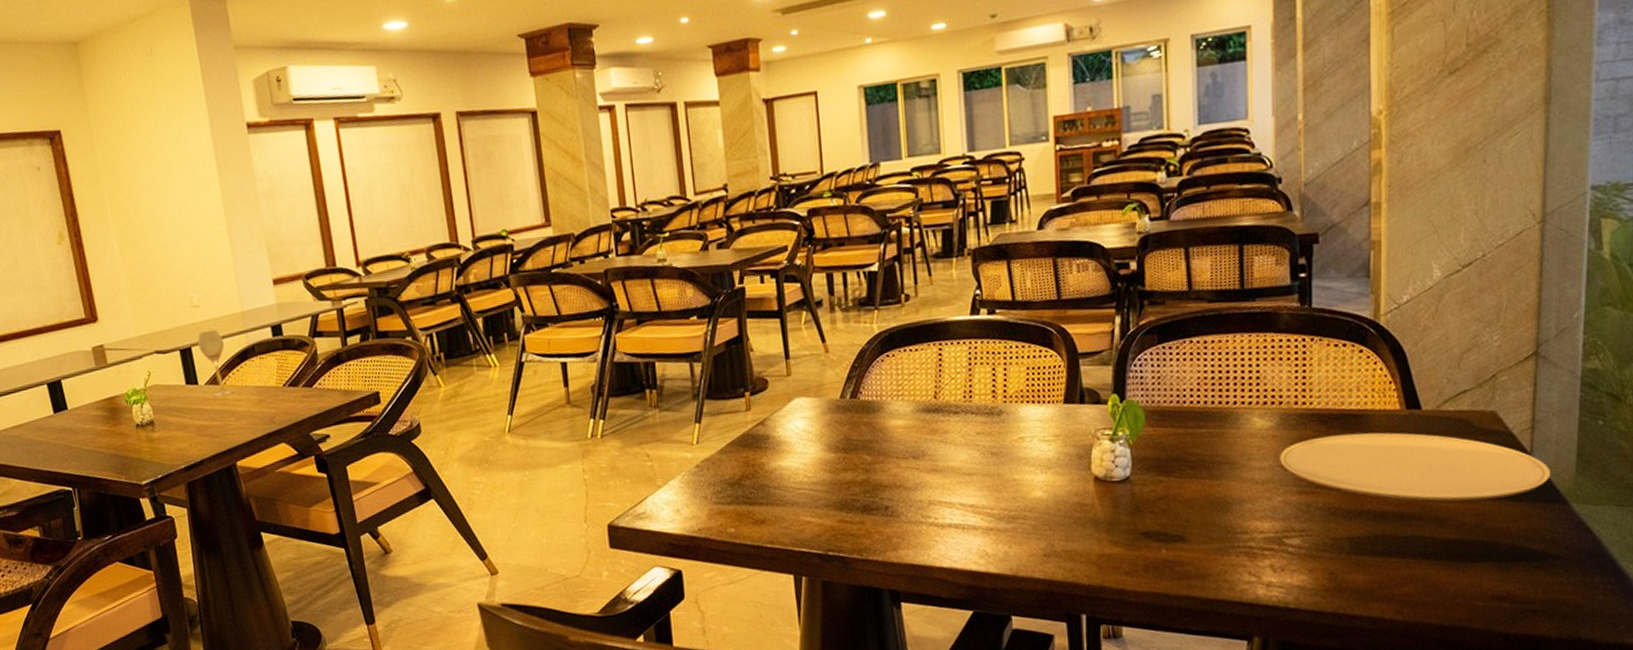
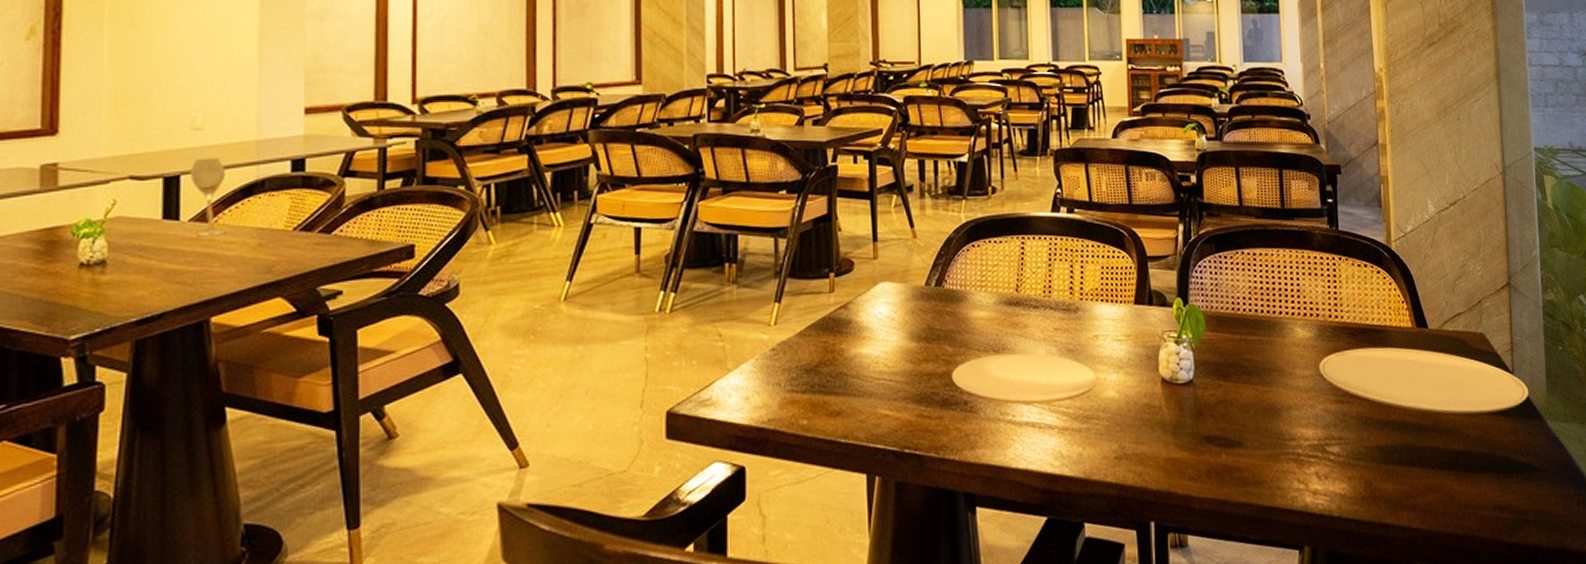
plate: none [871,458,1024,508] -> present [951,352,1098,405]

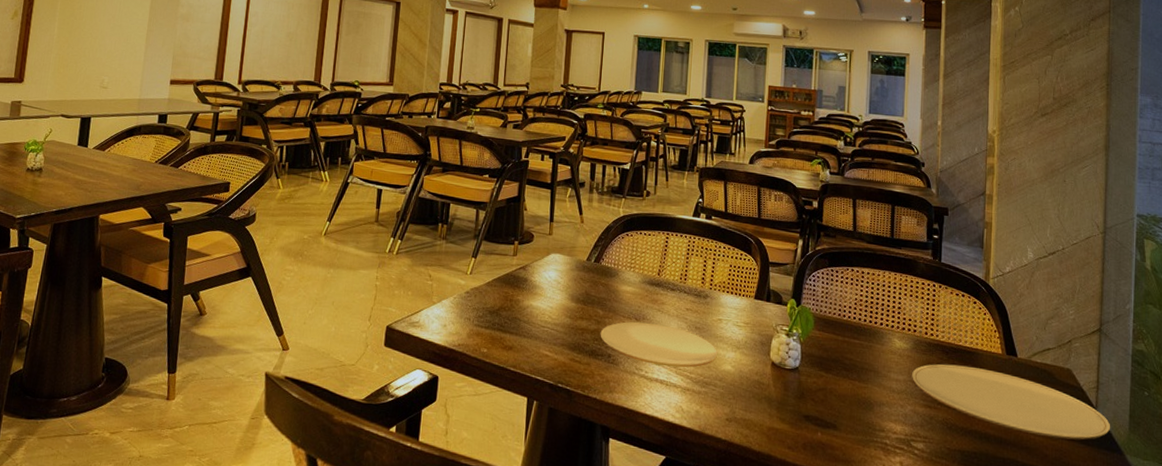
wineglass: present [189,157,227,237] -> none [96,107,118,161]

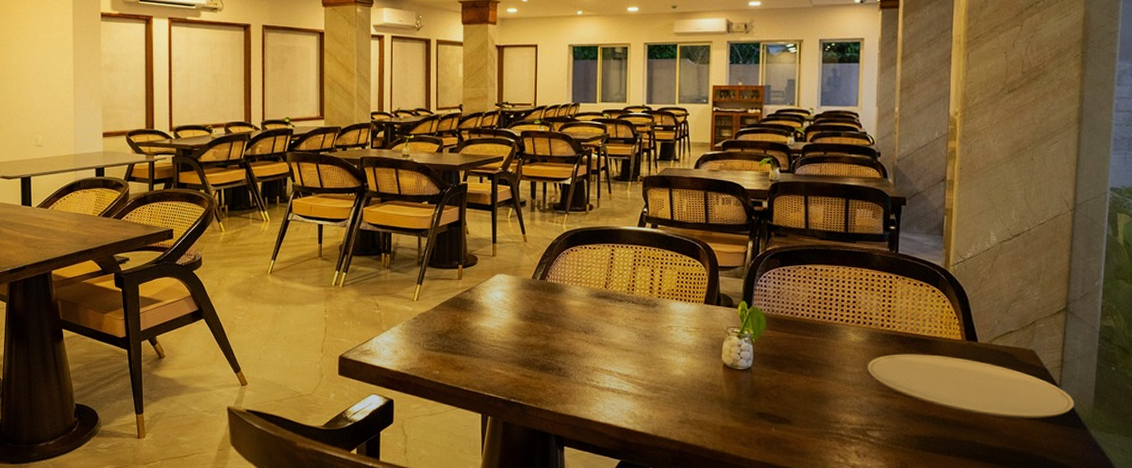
plate: present [600,321,718,368] -> none [549,334,669,376]

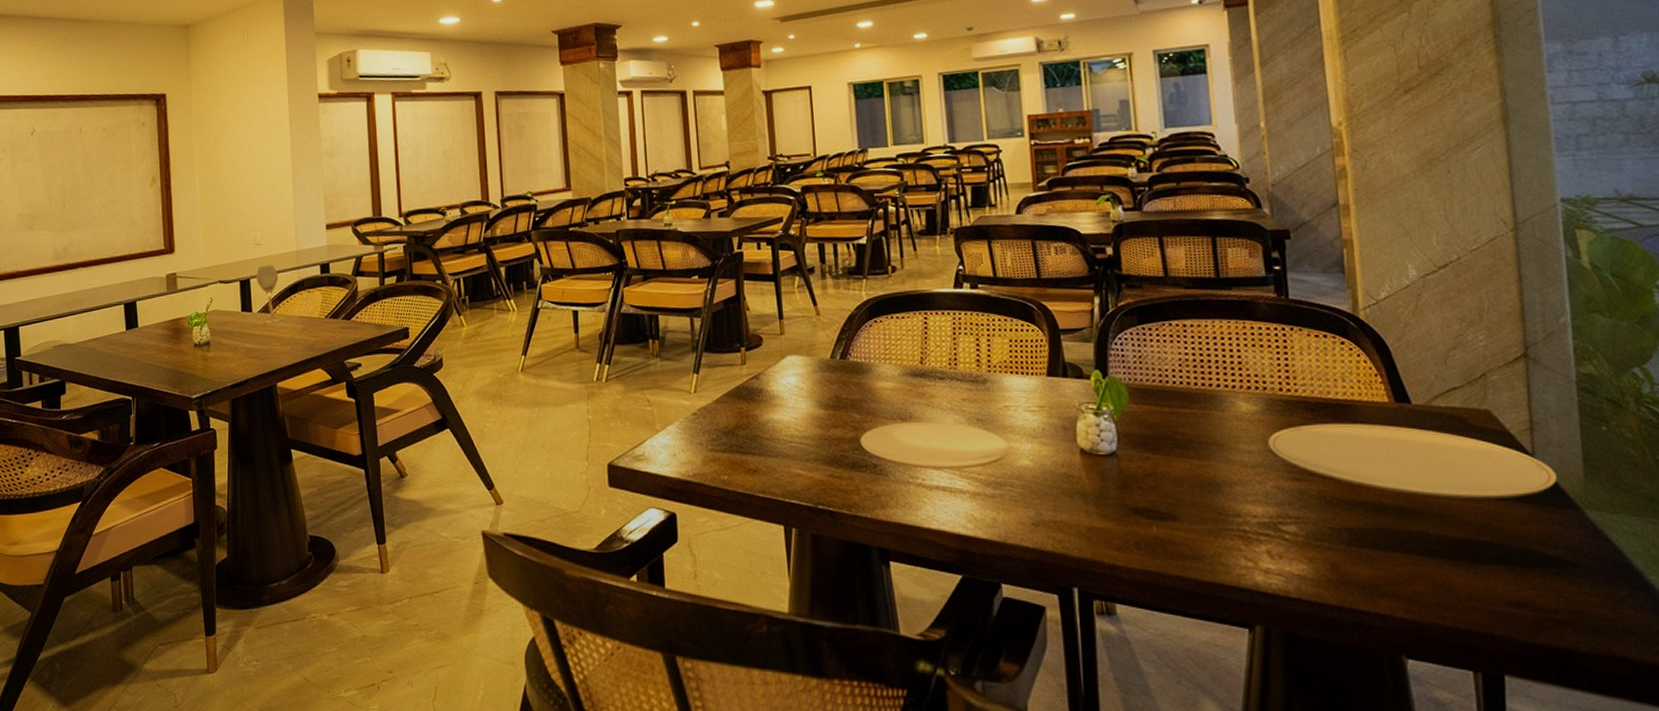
wineglass: none [36,165,59,218] -> present [255,265,282,324]
plate: none [549,334,669,376] -> present [860,421,1010,470]

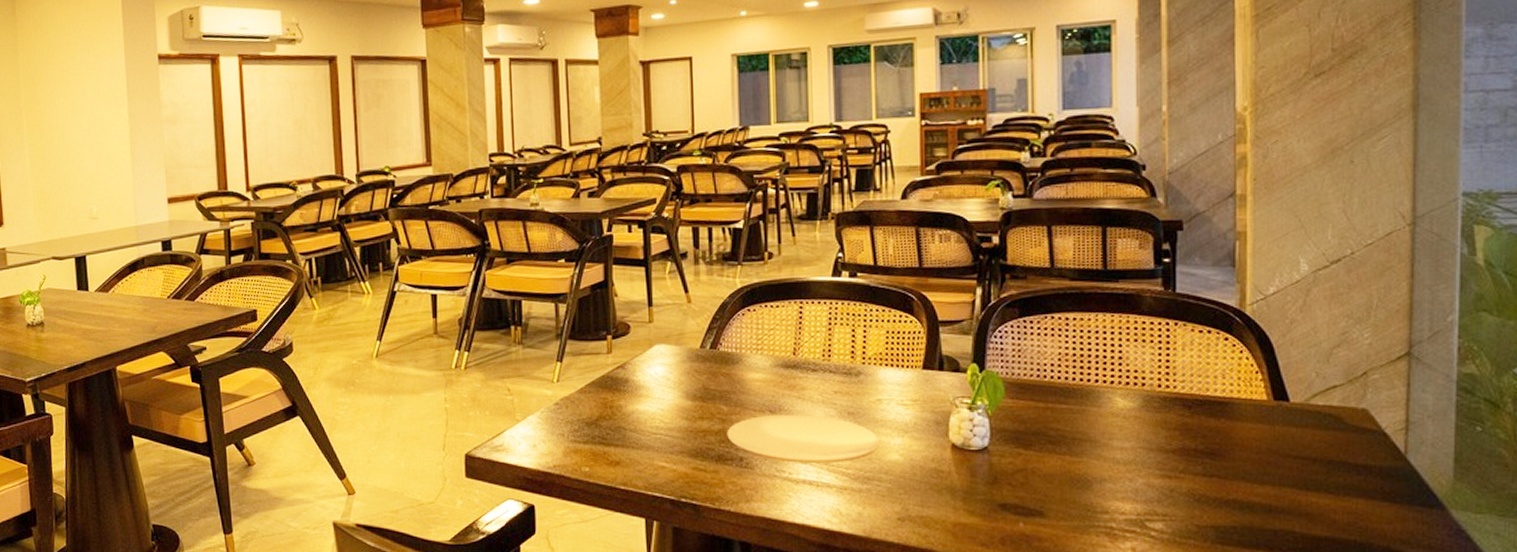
wineglass: present [255,265,282,324] -> none [92,240,121,304]
plate: present [1268,423,1557,499] -> none [1142,420,1426,498]

